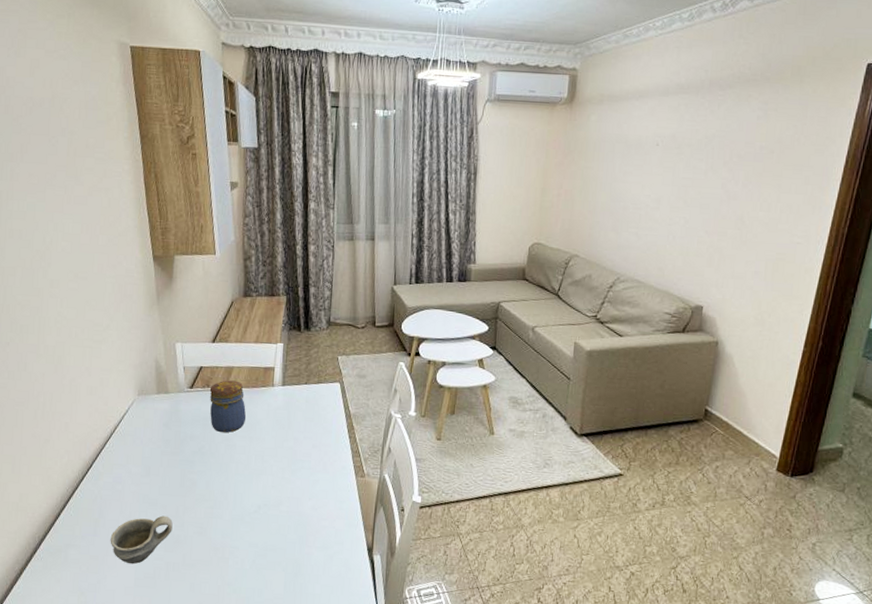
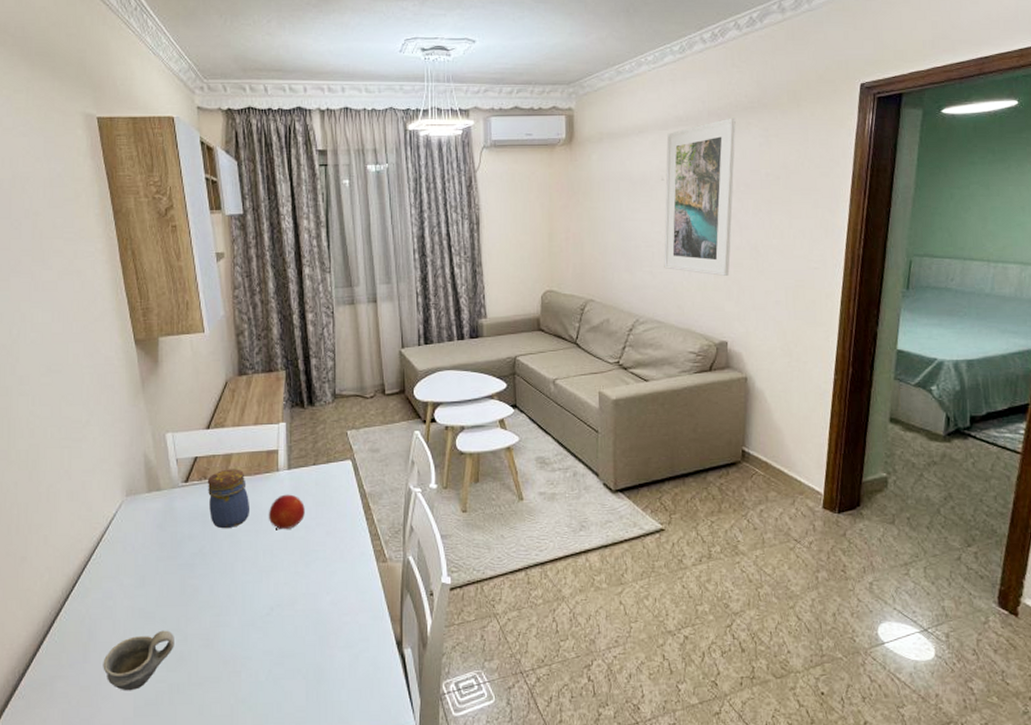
fruit: none [261,408,295,439] -> present [268,494,305,530]
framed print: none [649,89,738,243] -> present [664,118,737,276]

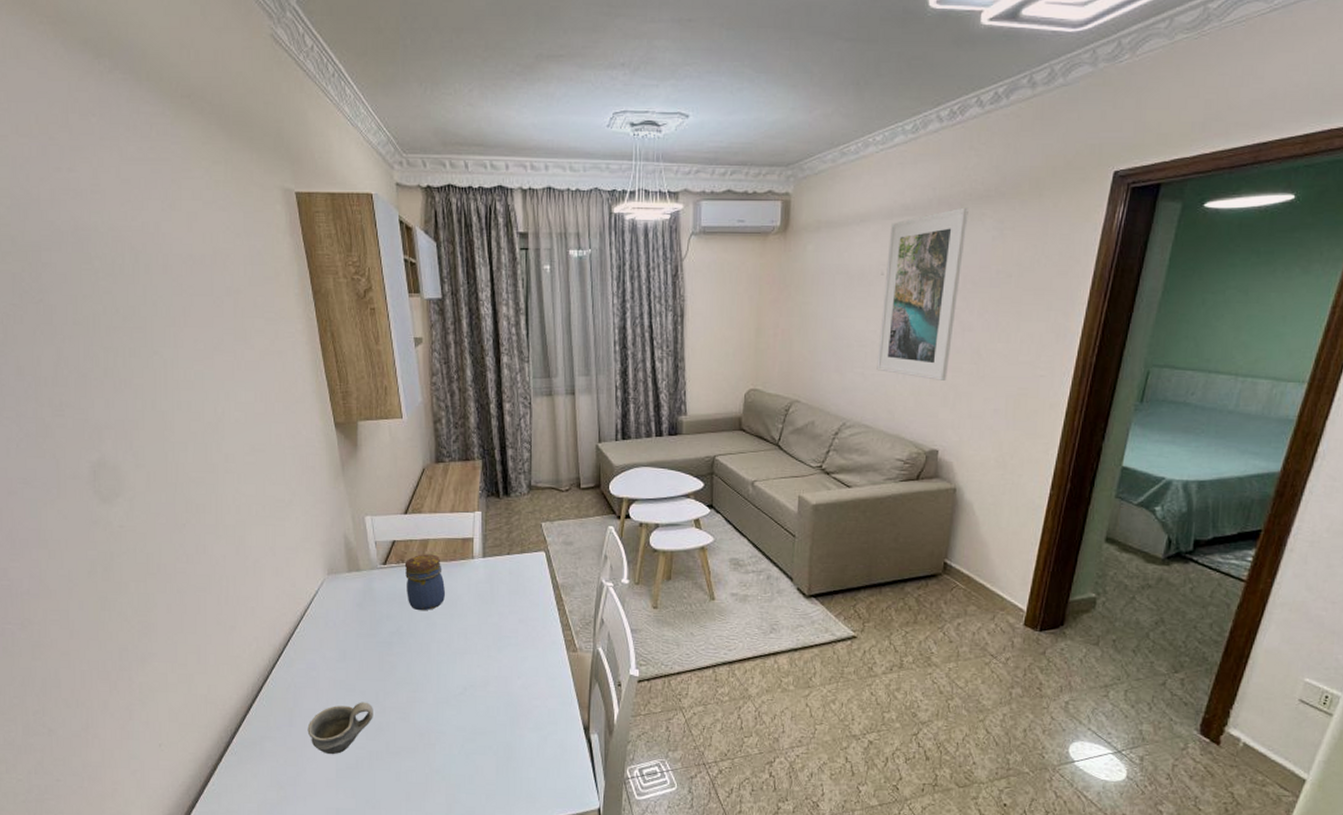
fruit: present [268,494,305,530] -> none [463,581,498,615]

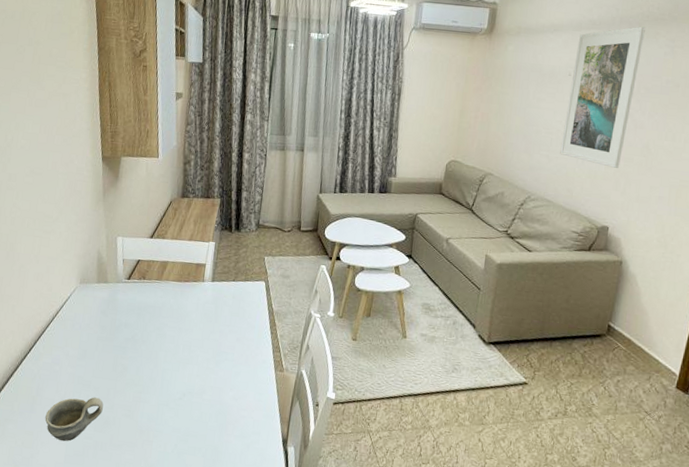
jar: present [404,554,446,611] -> none [144,273,177,323]

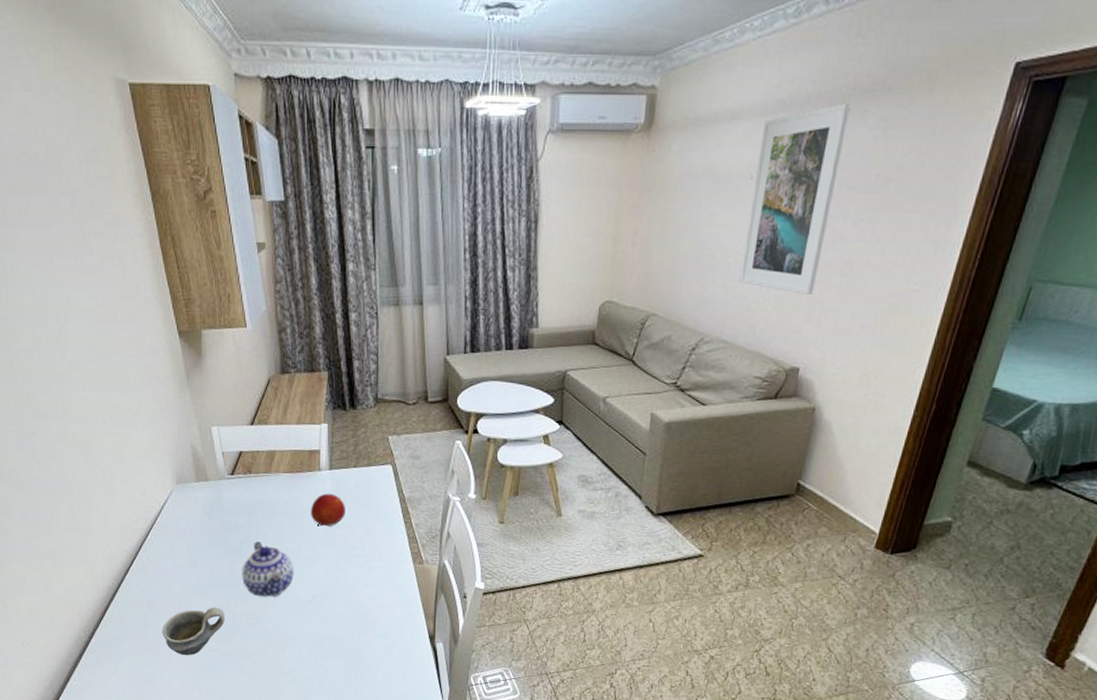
teapot: none [123,340,170,392] -> present [242,541,294,597]
fruit: none [191,302,222,331] -> present [310,493,345,527]

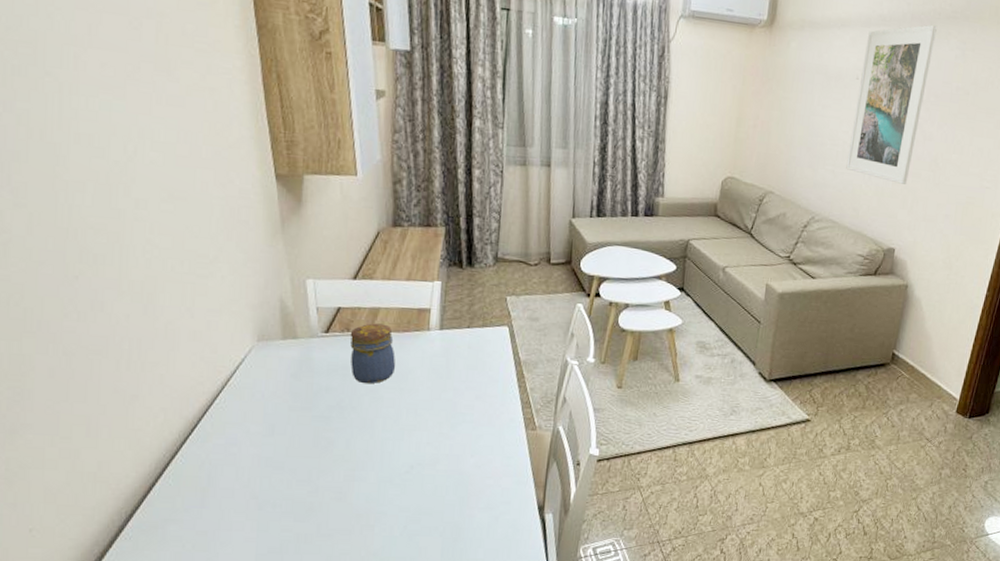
cup: present [162,607,225,656] -> none [223,481,304,539]
teapot: present [242,541,294,597] -> none [329,406,391,468]
jar: none [252,465,293,522] -> present [350,323,396,384]
fruit: present [310,493,345,527] -> none [414,354,455,390]

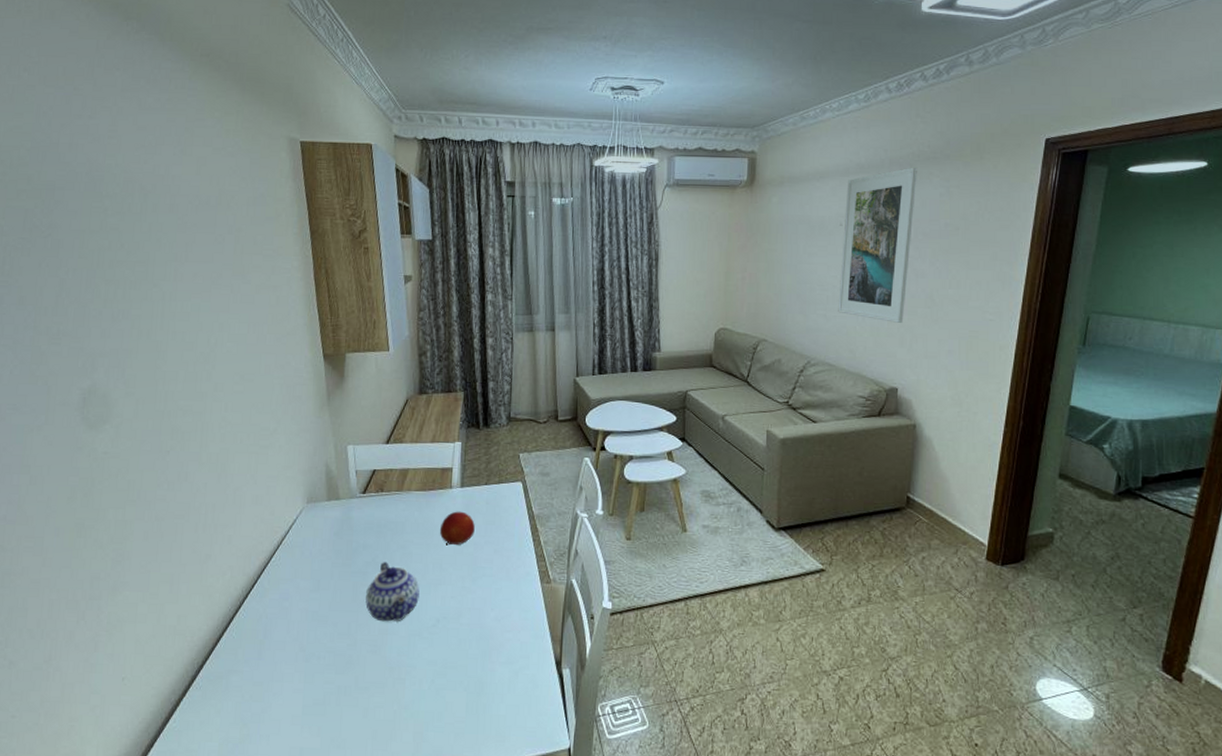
teapot: none [329,406,391,468] -> present [365,562,420,622]
jar: present [350,323,396,384] -> none [383,483,423,541]
fruit: none [414,354,455,390] -> present [439,511,475,546]

